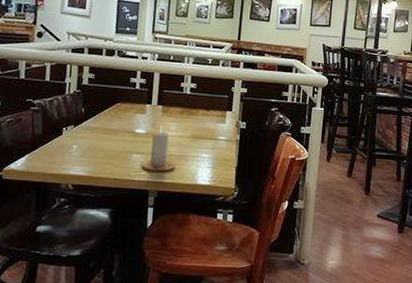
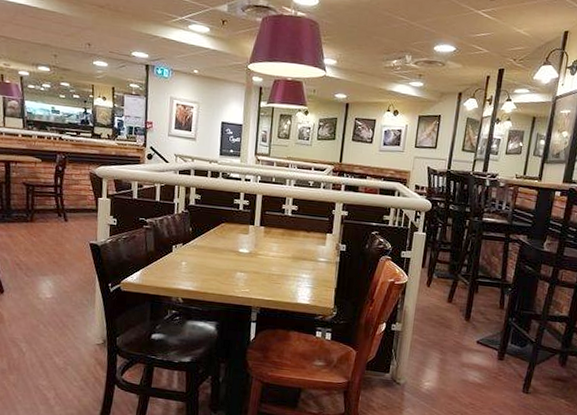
candle: present [141,125,176,172] -> none [245,246,277,290]

